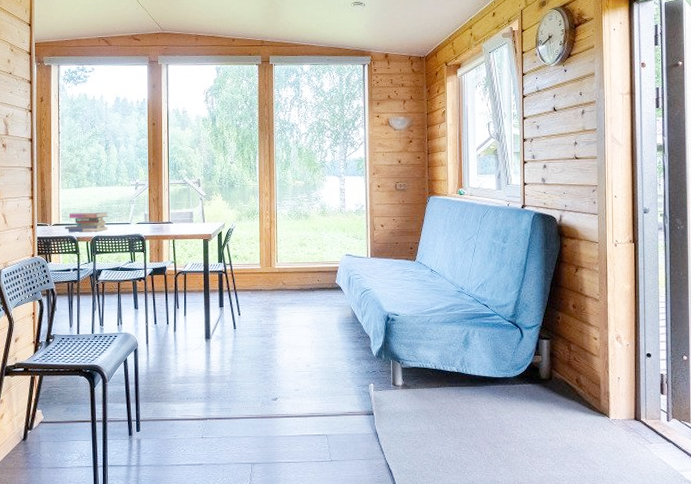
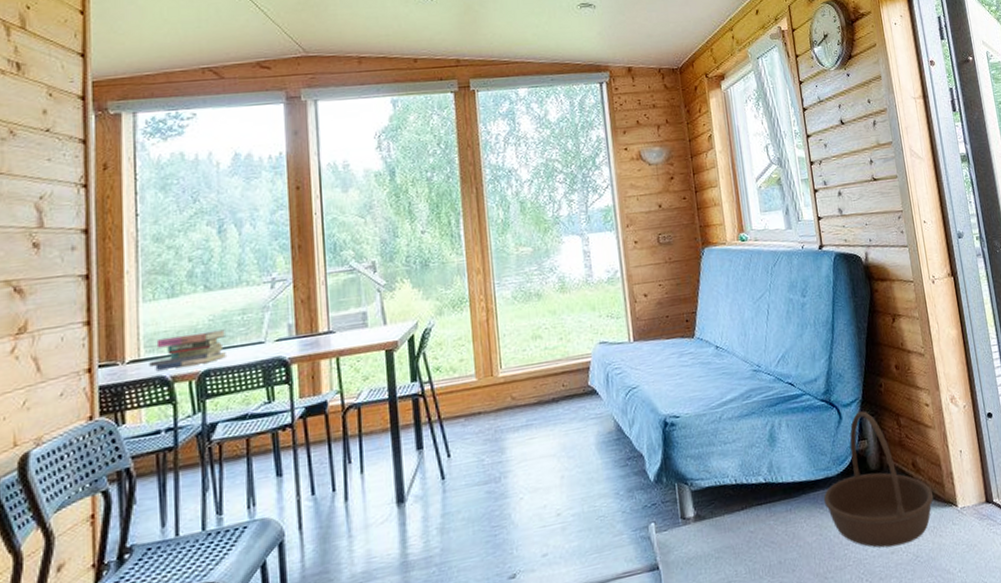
basket: none [500,334,591,436] -> present [823,411,934,548]

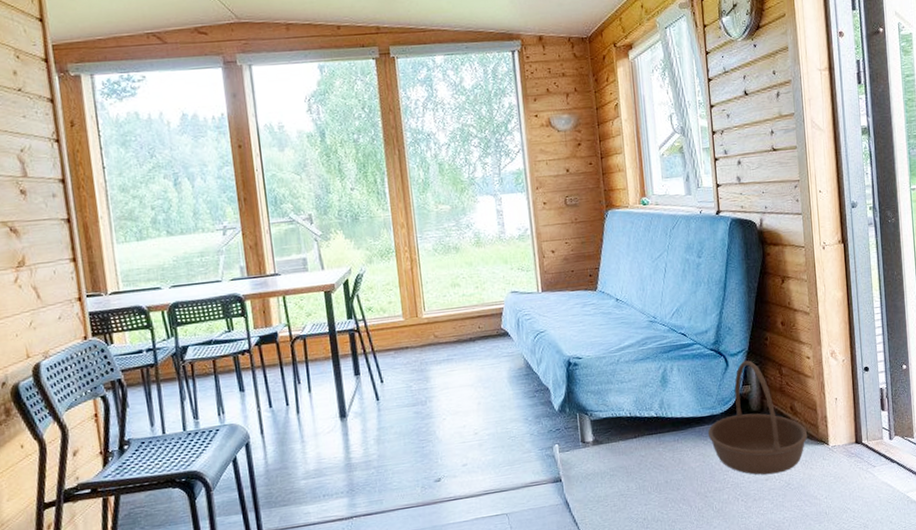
books: present [149,329,226,370] -> none [127,269,190,301]

